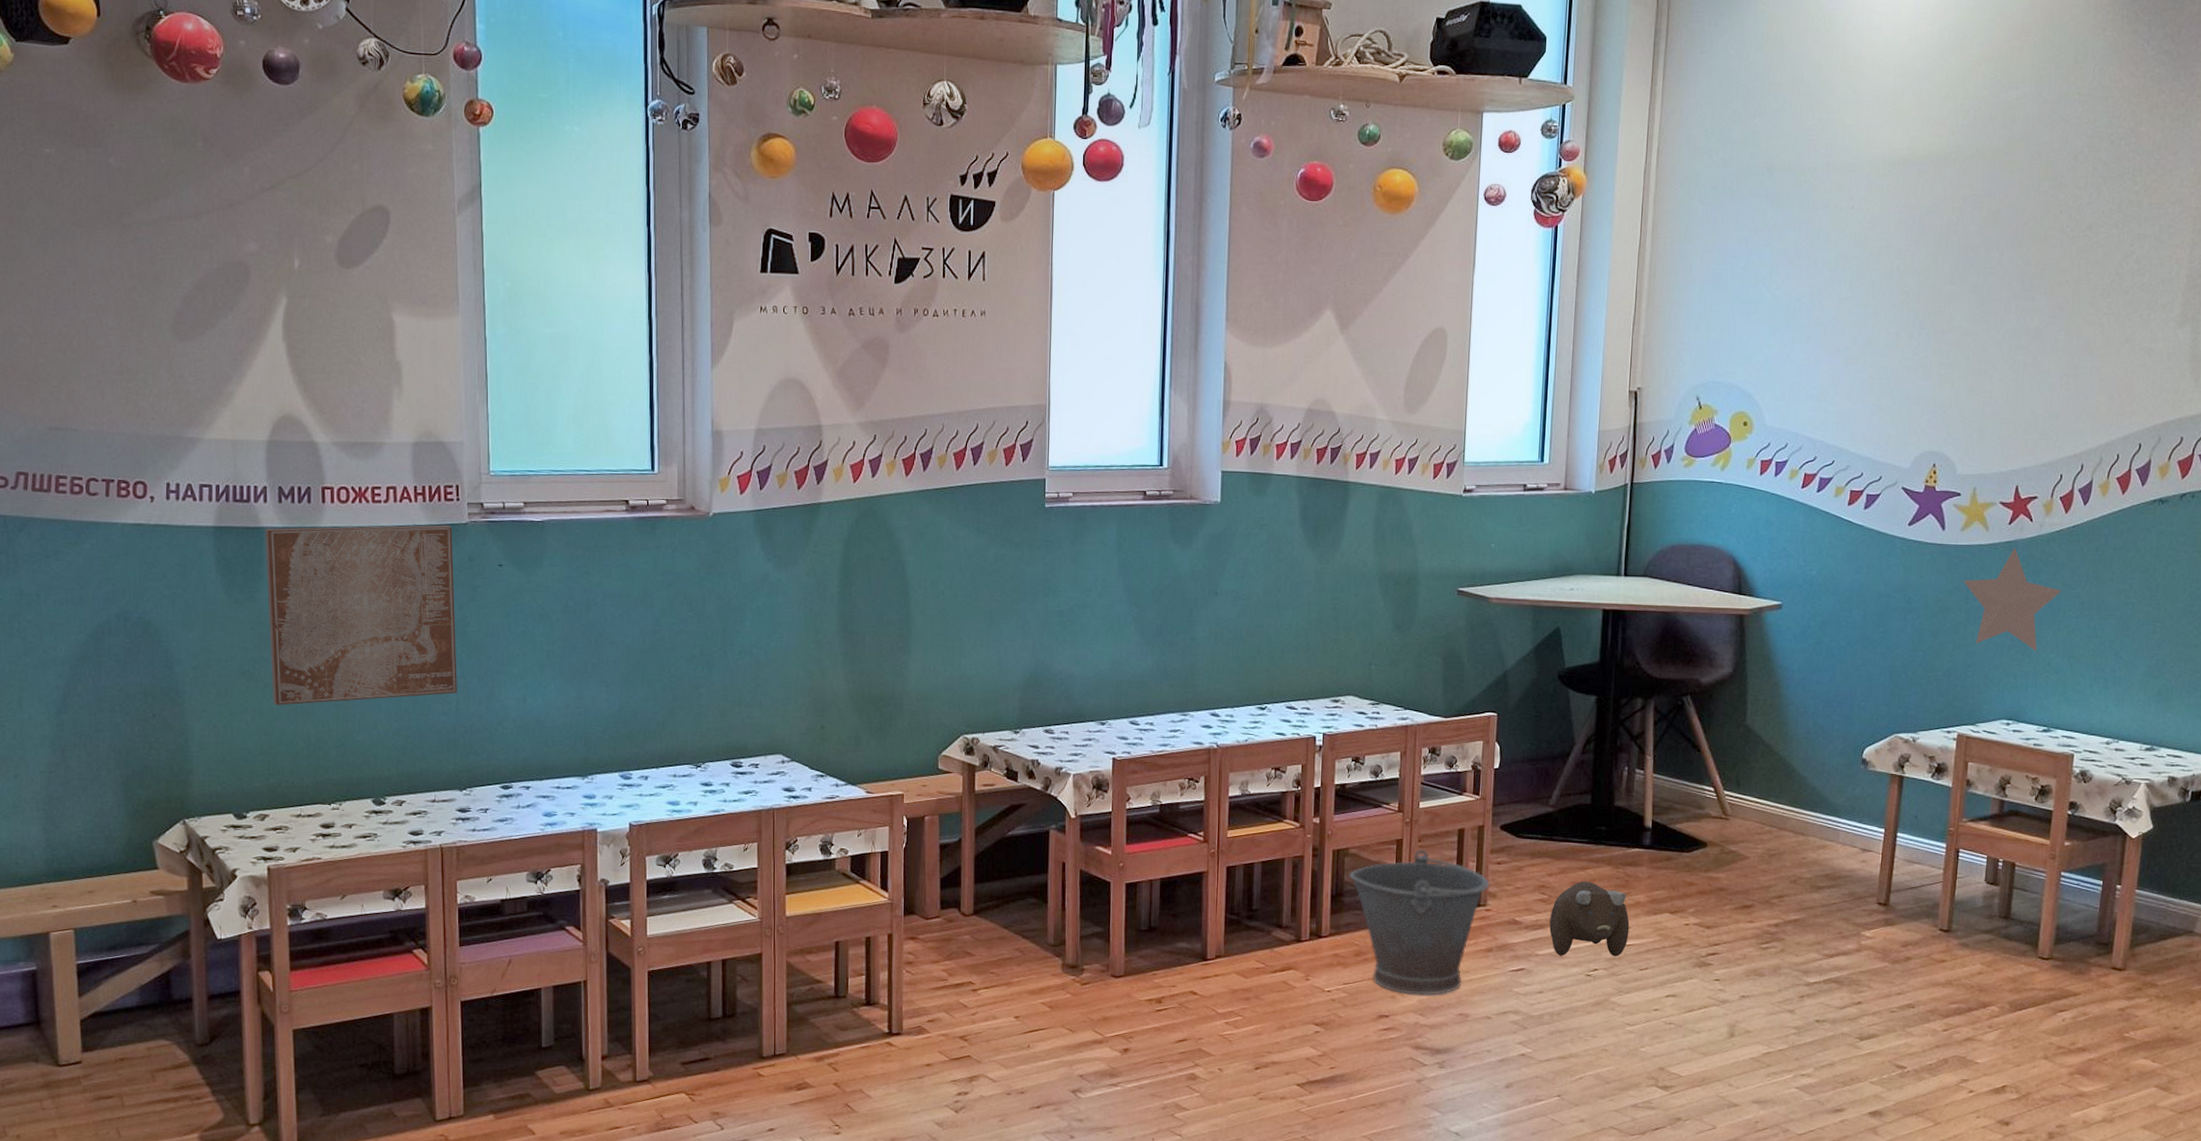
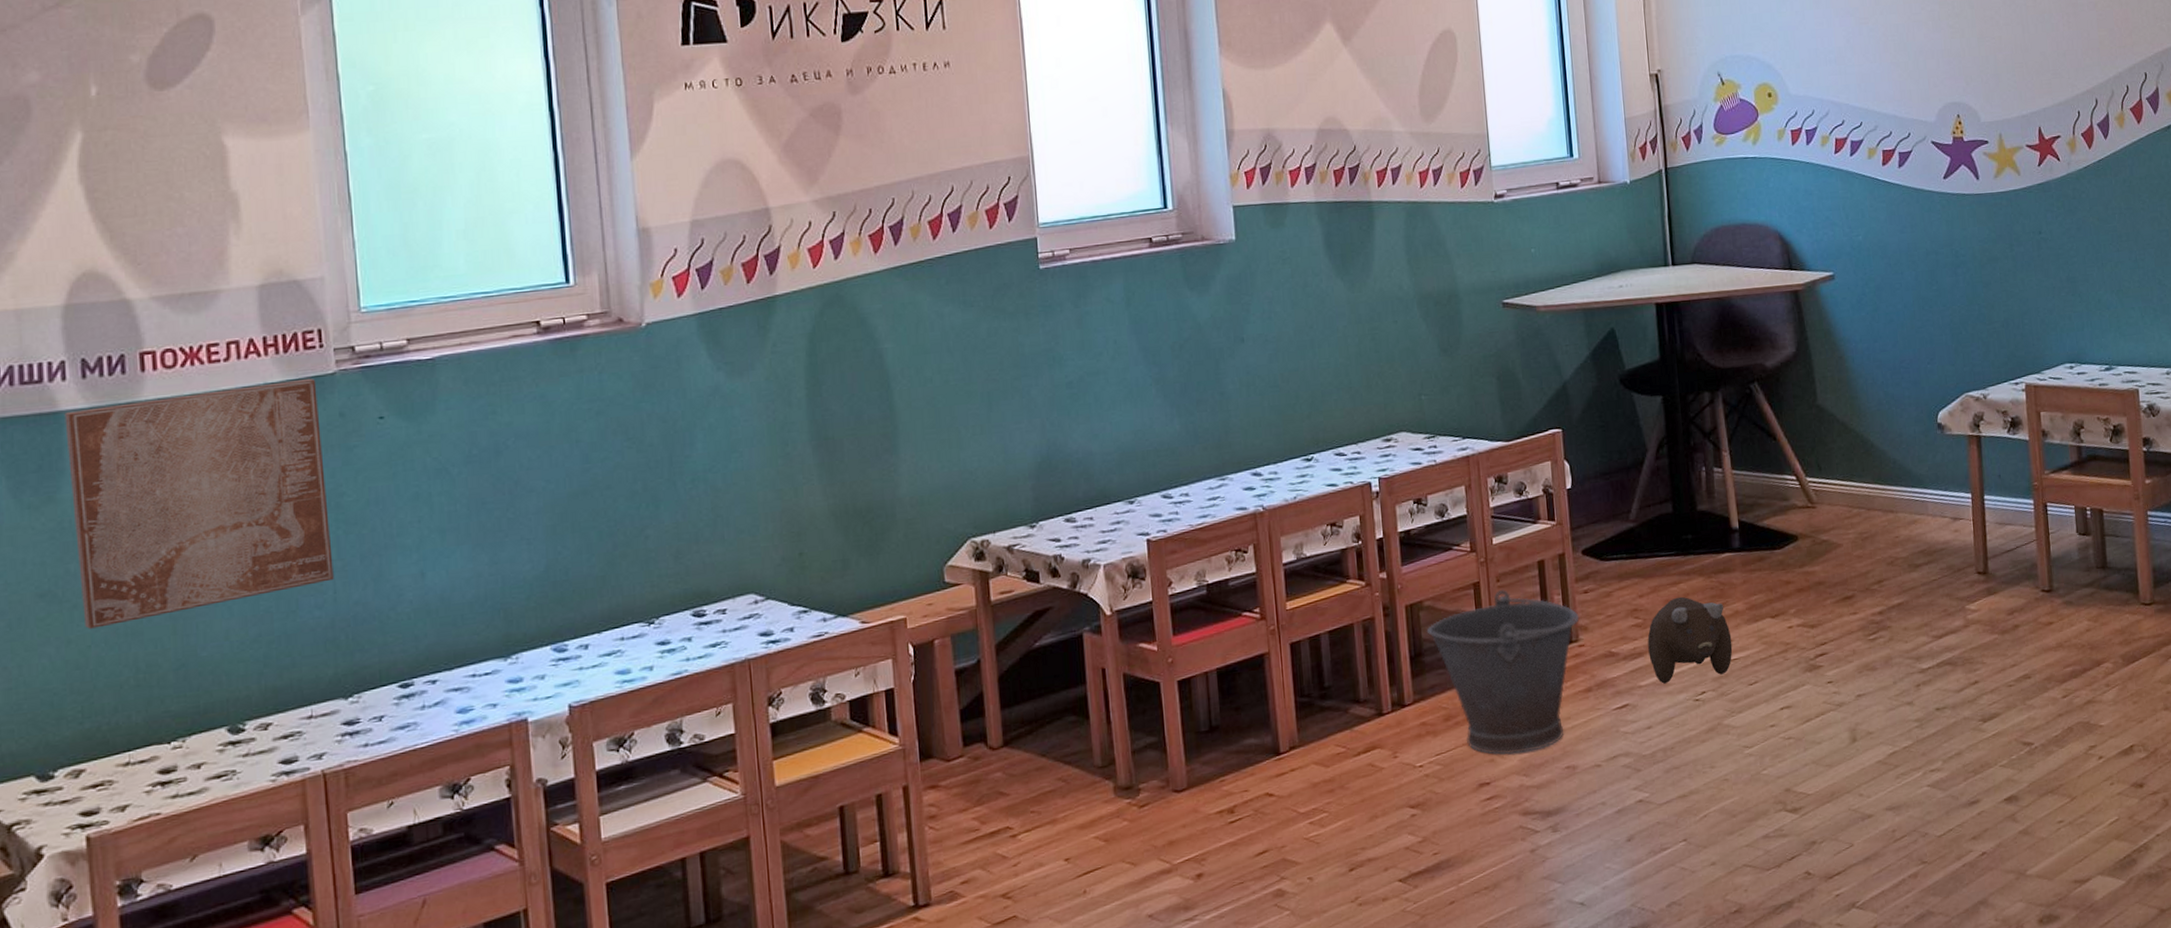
decorative star: present [1963,548,2061,651] -> none [2005,189,2099,290]

